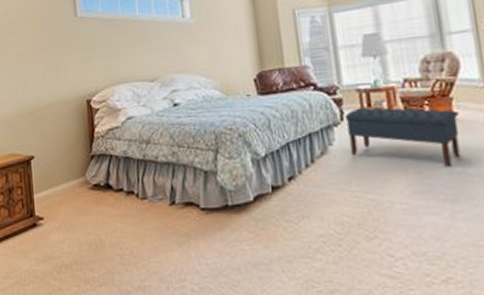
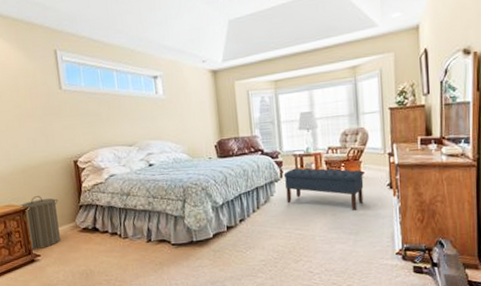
laundry hamper: none [25,143,67,212] -> present [20,196,61,250]

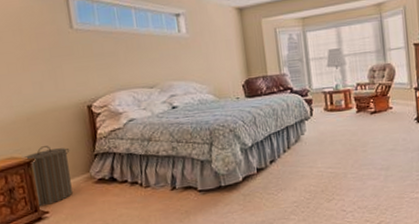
bench: present [283,168,364,210] -> none [313,105,393,146]

